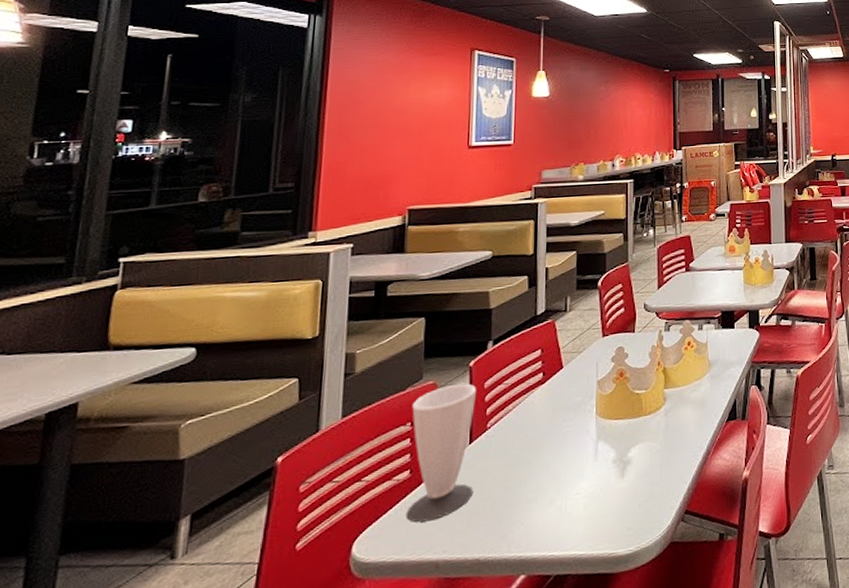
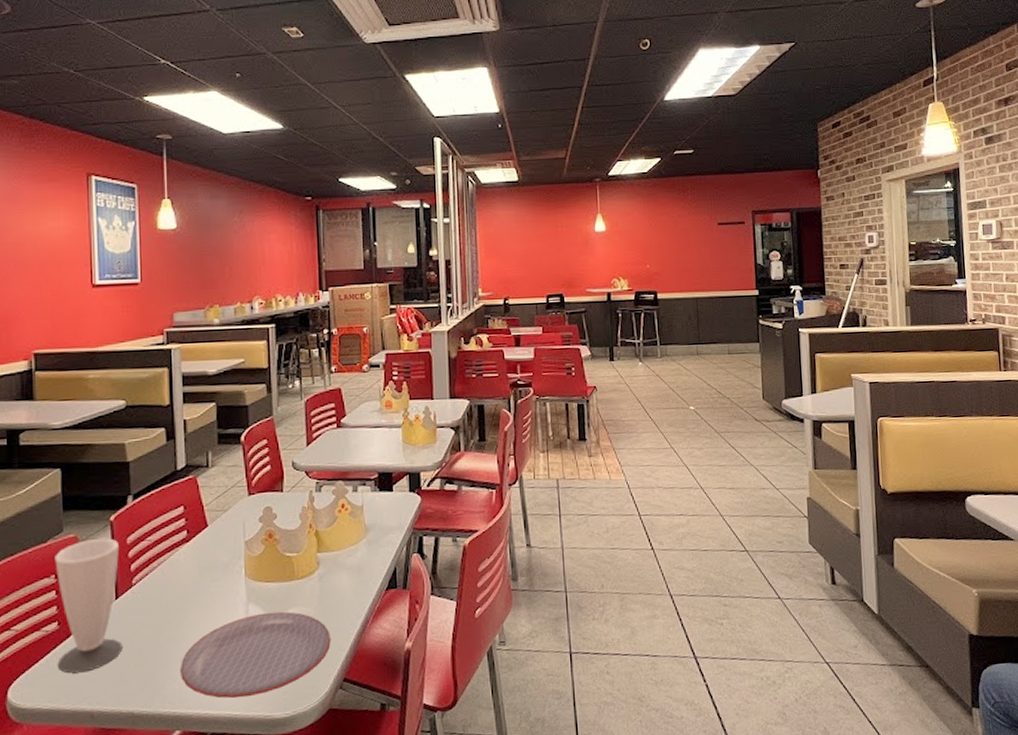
plate: none [528,447,674,539] -> present [179,611,331,699]

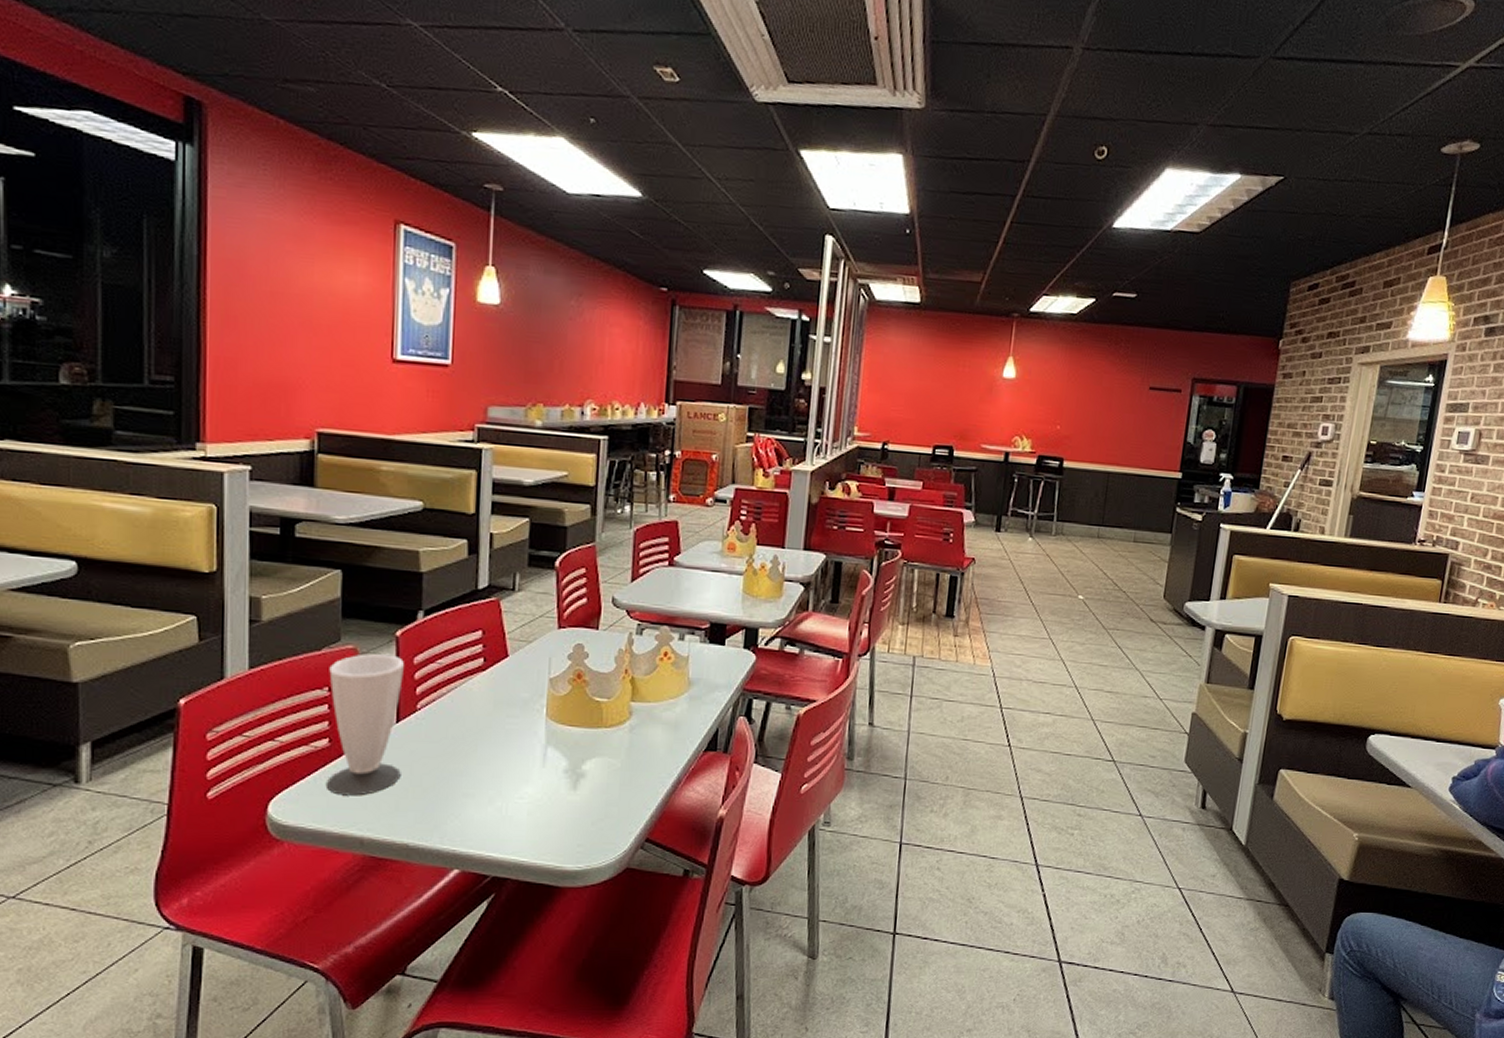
plate: present [179,611,331,699] -> none [463,758,636,844]

